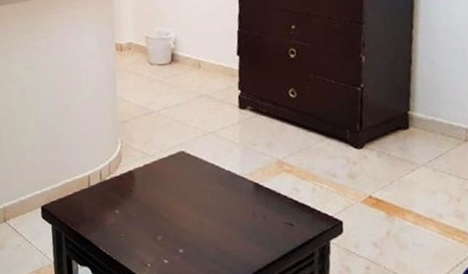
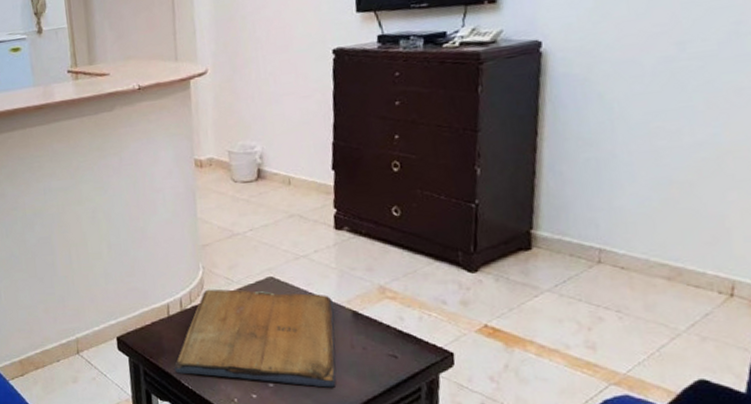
religious icon: none [94,162,240,253] -> present [175,289,336,388]

